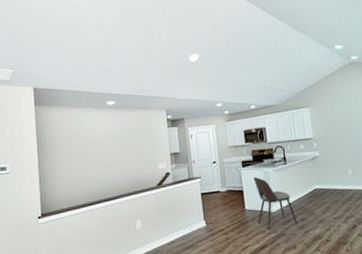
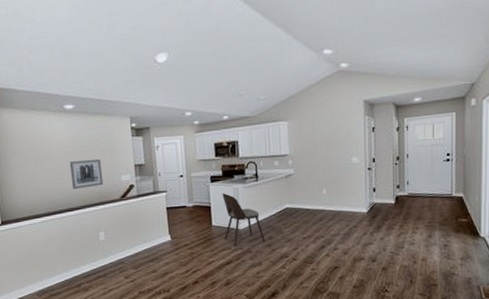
wall art: none [109,149,141,179] -> present [69,158,104,189]

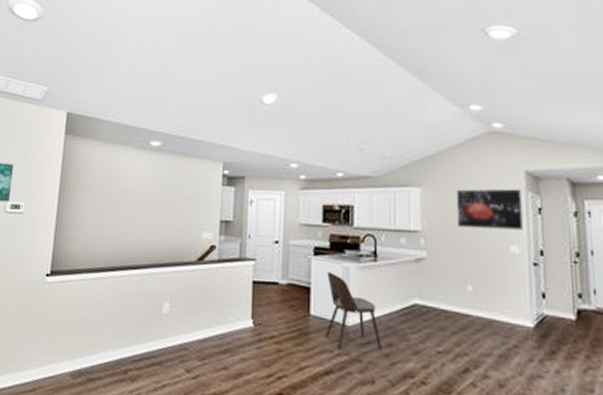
wall art: present [69,158,104,189] -> none [141,207,181,243]
wall art: none [314,114,361,149] -> present [456,188,523,230]

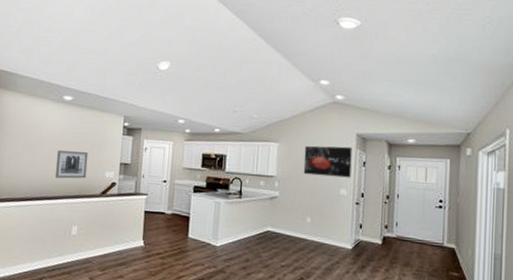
wall art: none [141,207,181,243] -> present [55,150,89,179]
dining chair: present [326,272,381,349] -> none [199,205,241,264]

